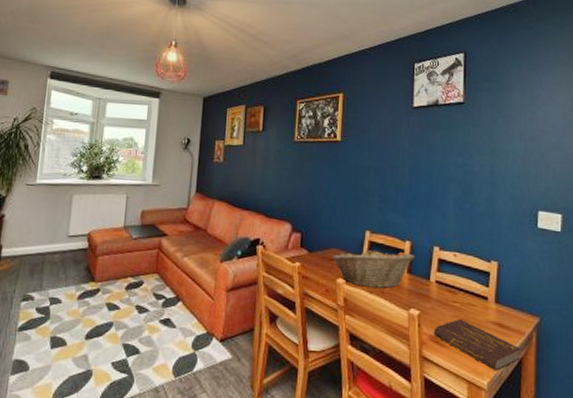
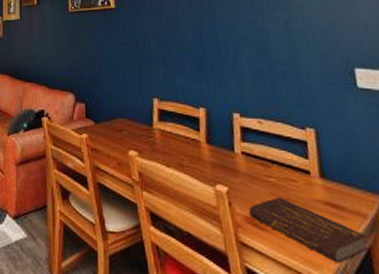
fruit basket: present [331,248,415,288] -> none [120,117,213,161]

